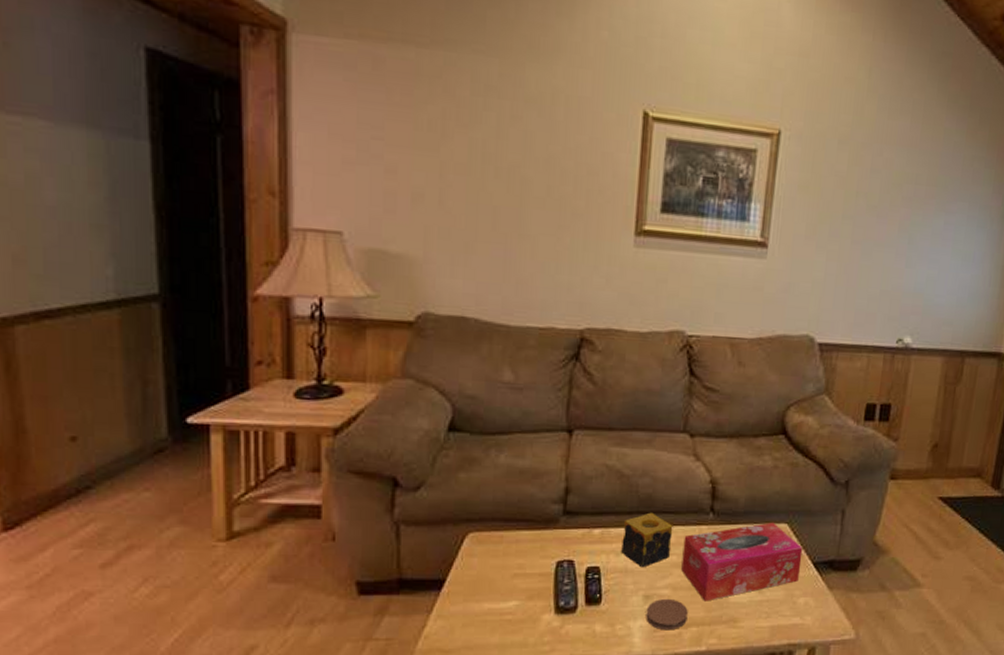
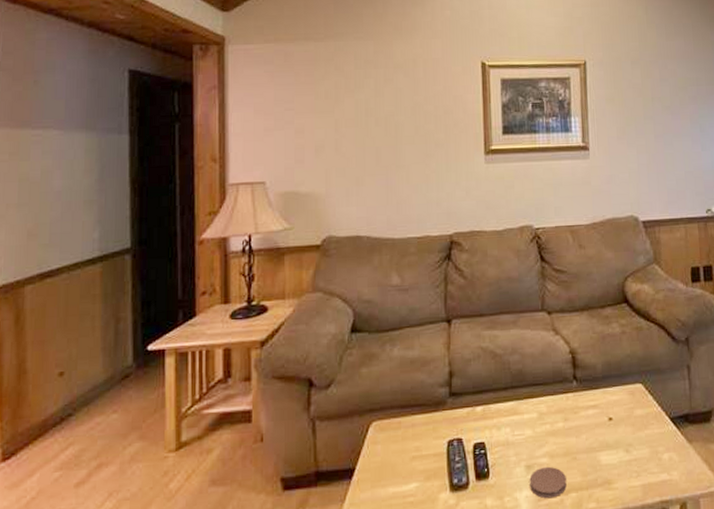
candle: present [621,512,673,568] -> none [501,386,544,439]
tissue box: present [681,522,803,601] -> none [554,383,660,466]

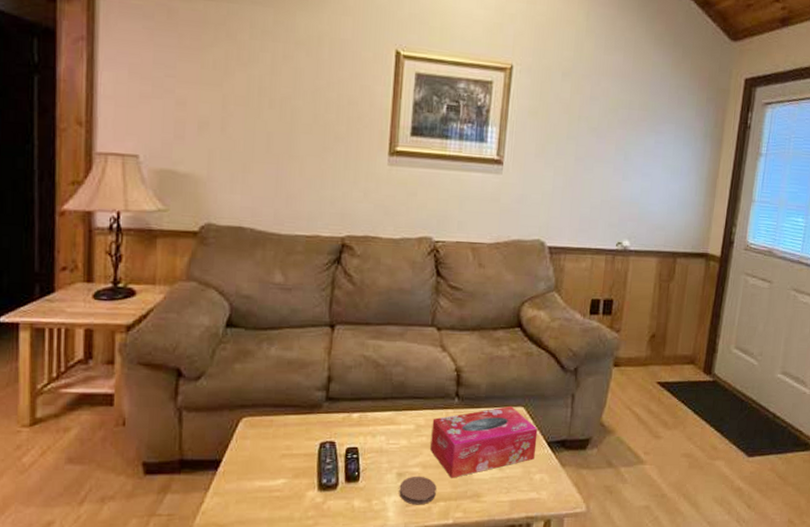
tissue box: none [554,383,660,466] -> present [430,405,538,478]

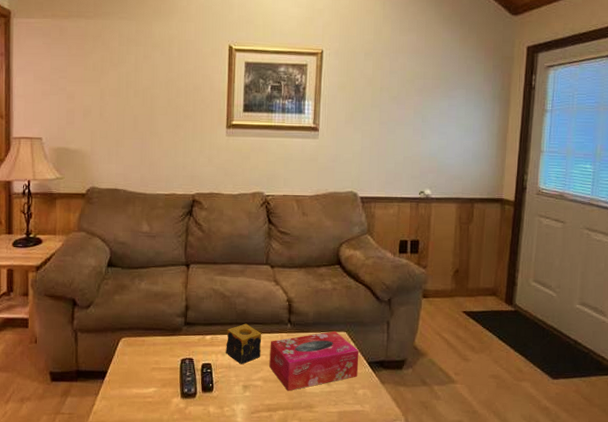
candle: none [377,398,423,448] -> present [226,323,262,365]
coaster: present [399,476,437,505] -> none [245,388,276,413]

